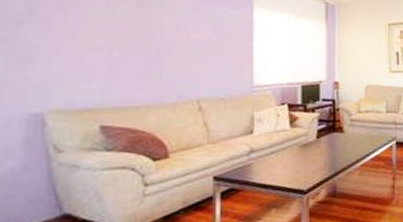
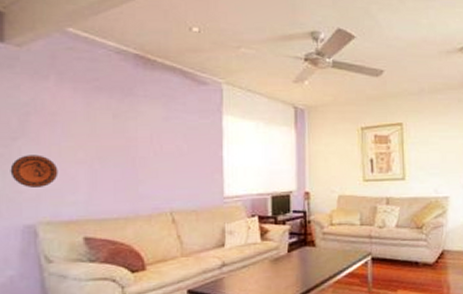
decorative plate: none [14,40,72,74] -> present [10,155,58,187]

